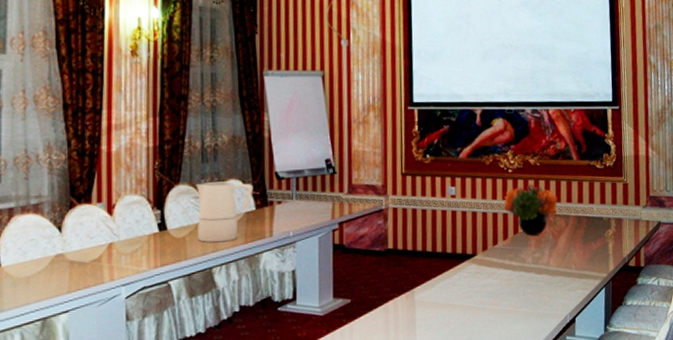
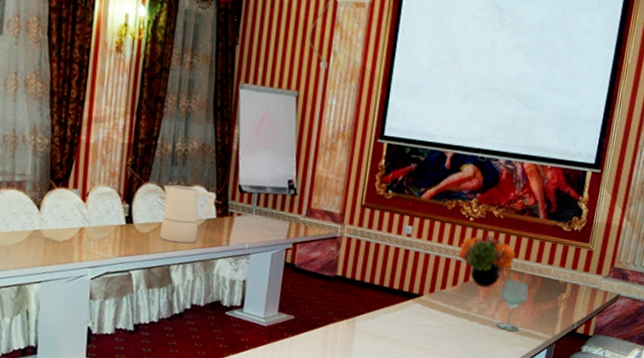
wine glass: none [550,222,578,276] -> present [496,278,529,332]

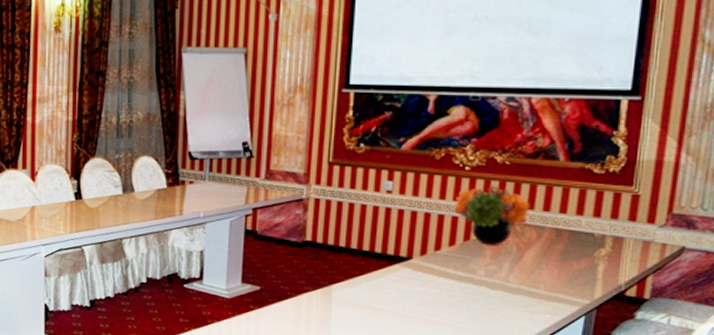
pitcher: present [160,185,217,244] -> none [110,158,166,216]
wine glass: present [496,278,529,332] -> none [512,233,553,297]

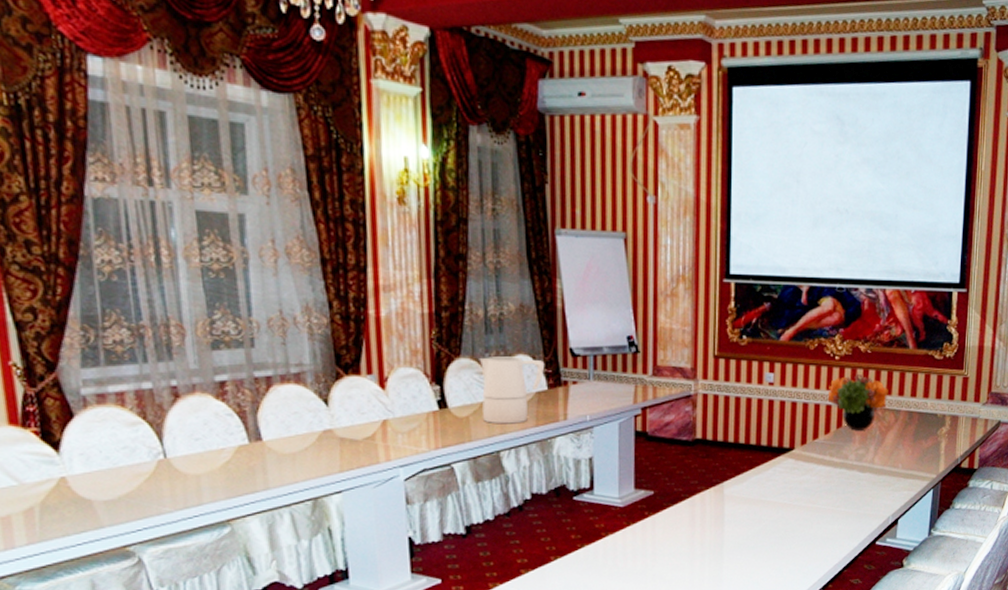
pitcher: none [110,158,166,216] -> present [479,356,545,424]

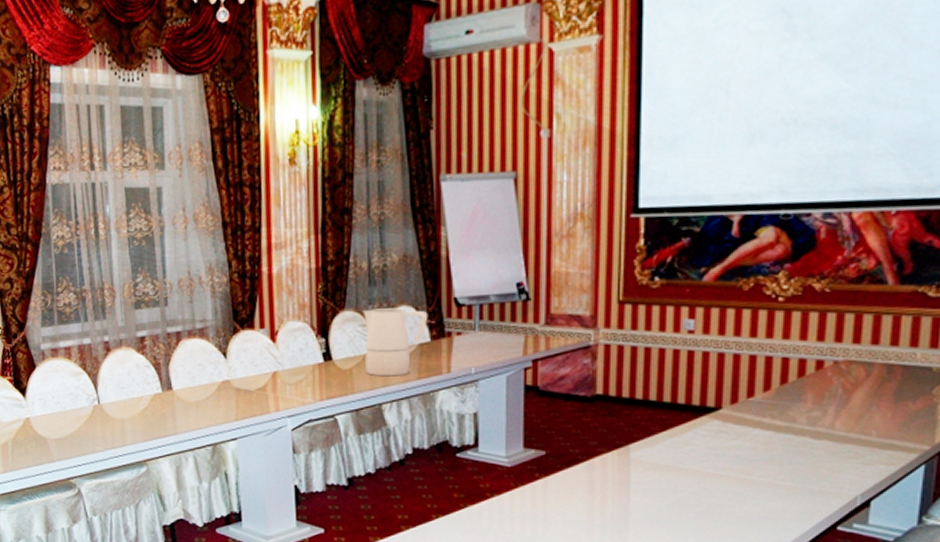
flower arrangement: present [827,373,888,431] -> none [767,317,856,388]

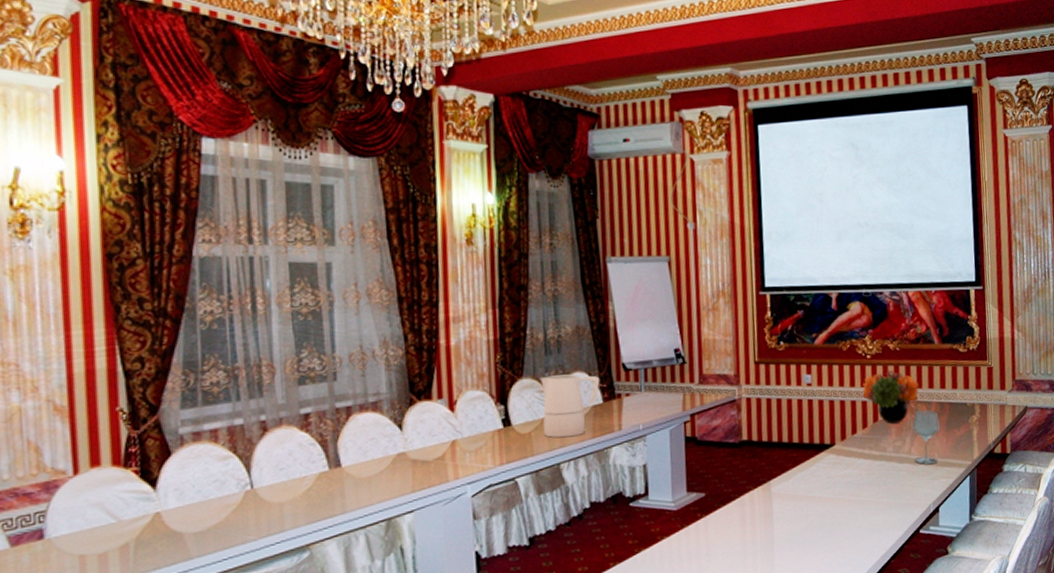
flower arrangement: none [767,317,856,388] -> present [862,369,919,424]
wine glass: none [838,372,885,445] -> present [911,409,941,465]

